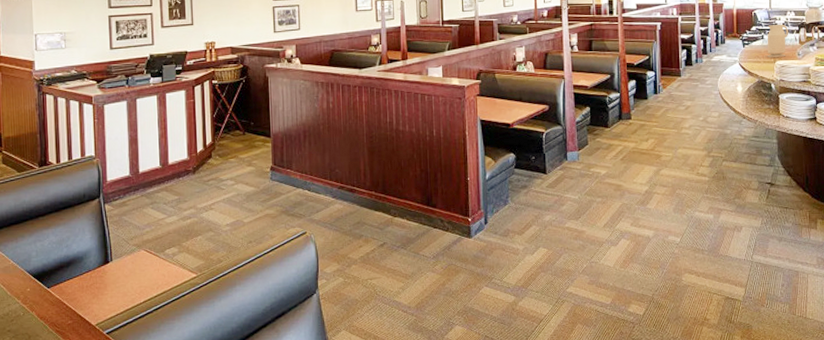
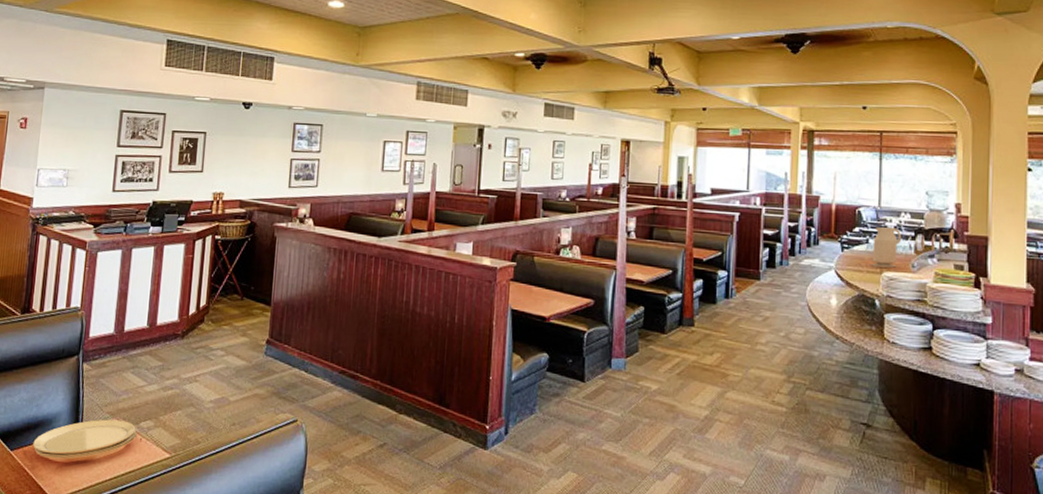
plate: none [68,250,164,293] -> present [33,419,137,463]

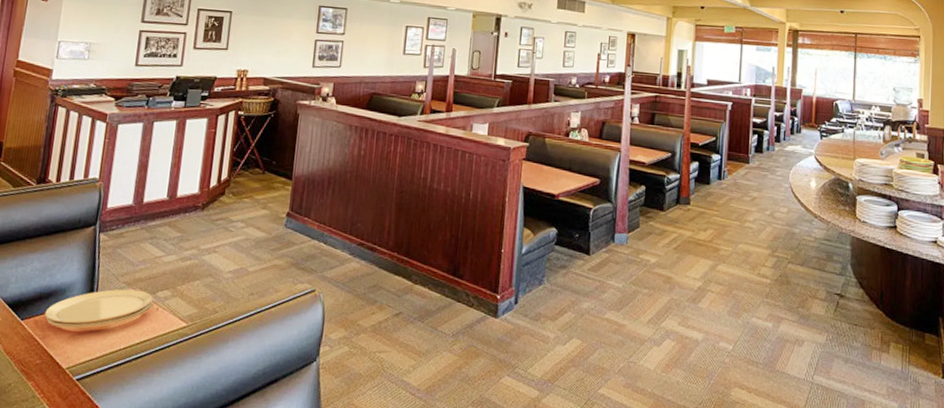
water jug: present [872,226,902,269] -> none [846,118,873,156]

